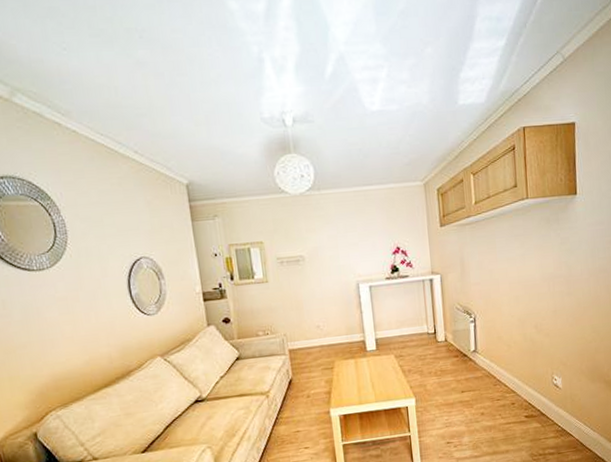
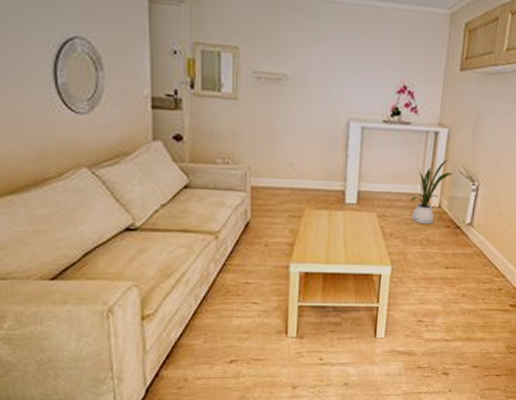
house plant: none [420,300,452,358] -> present [409,159,453,225]

